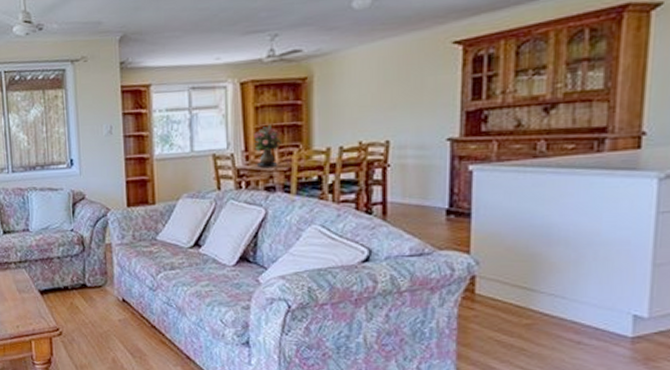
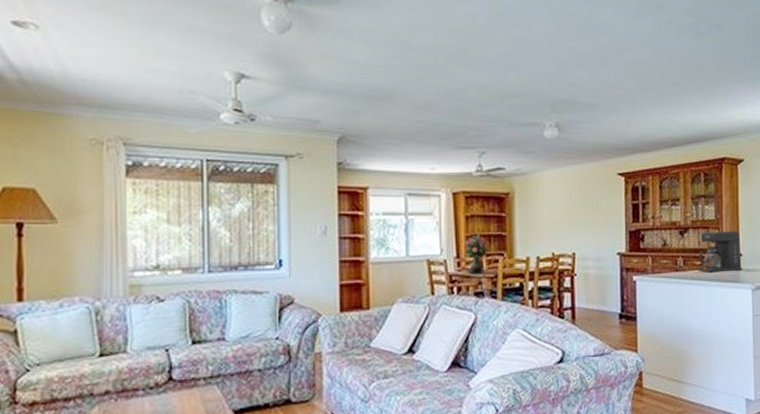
coffee maker: none [569,101,646,158] -> present [698,231,743,273]

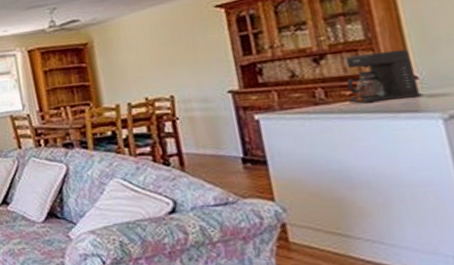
bouquet: present [465,233,489,275] -> none [46,85,74,127]

